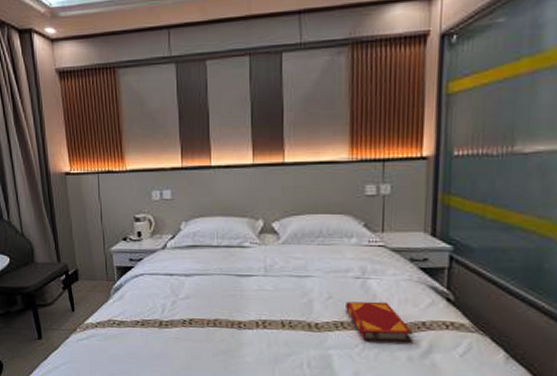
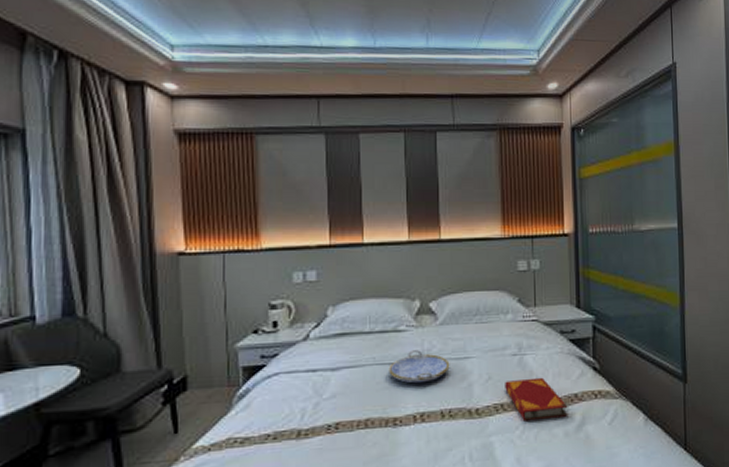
serving tray: none [234,265,291,295] -> present [389,350,450,384]

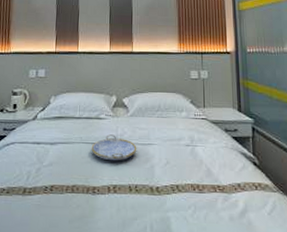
hardback book: present [505,377,568,422] -> none [180,166,233,203]

